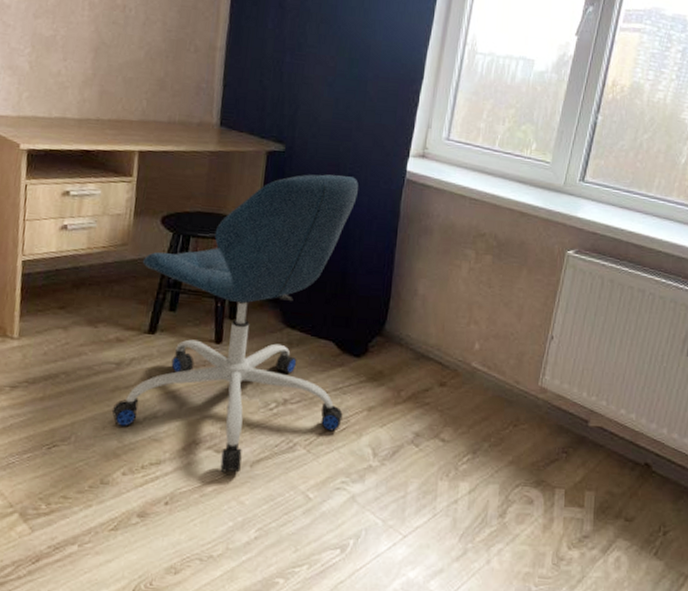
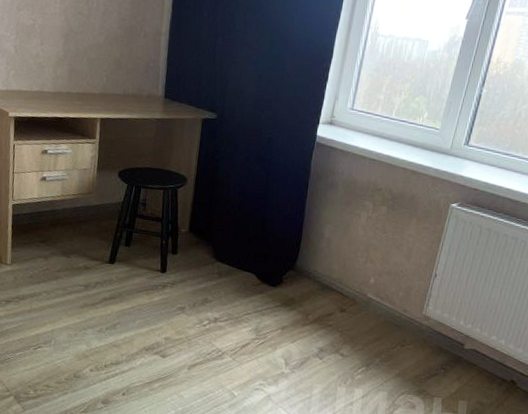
office chair: present [111,174,358,473] -> none [81,138,277,374]

